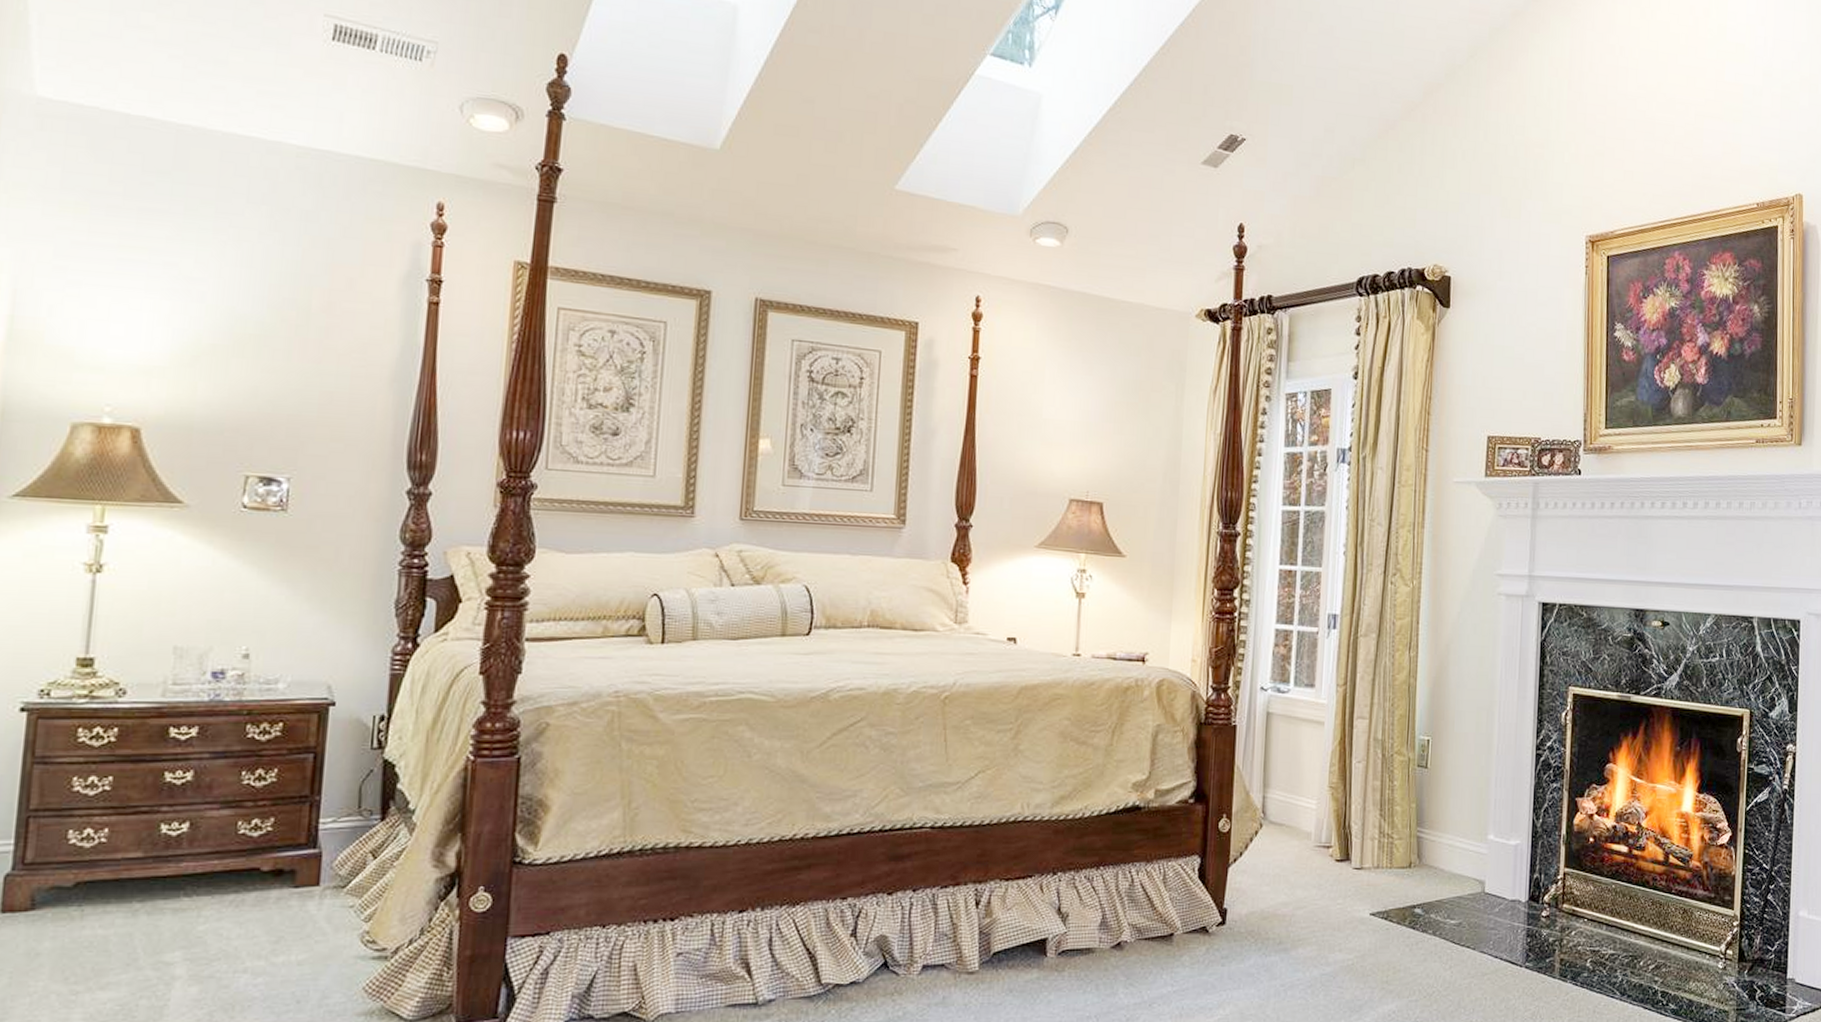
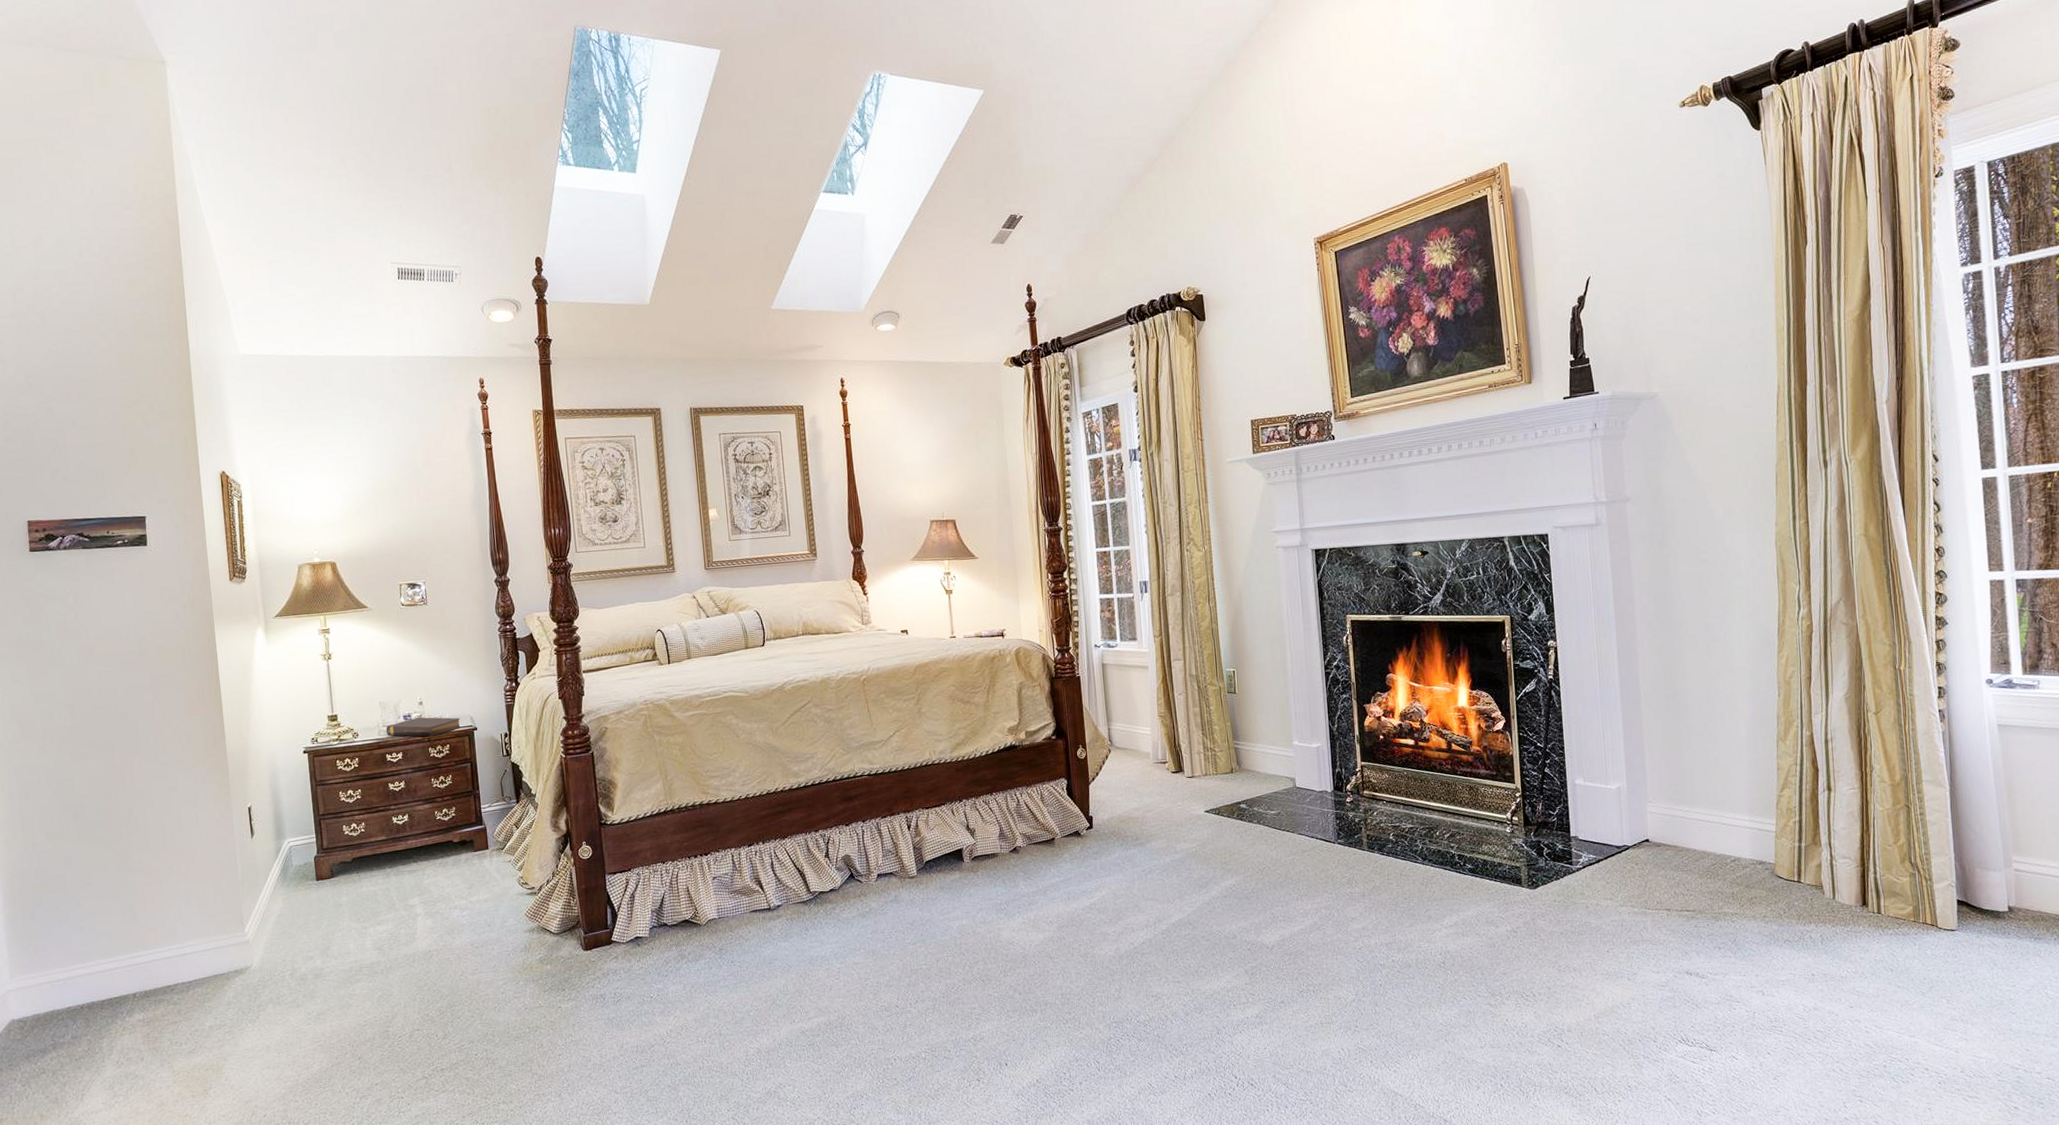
book: none [176,676,310,708] -> present [385,717,462,737]

